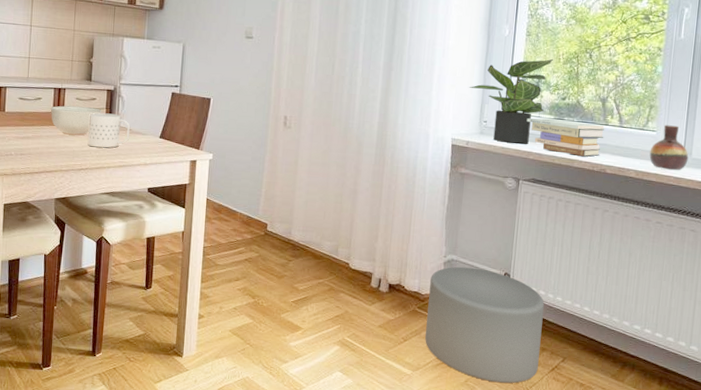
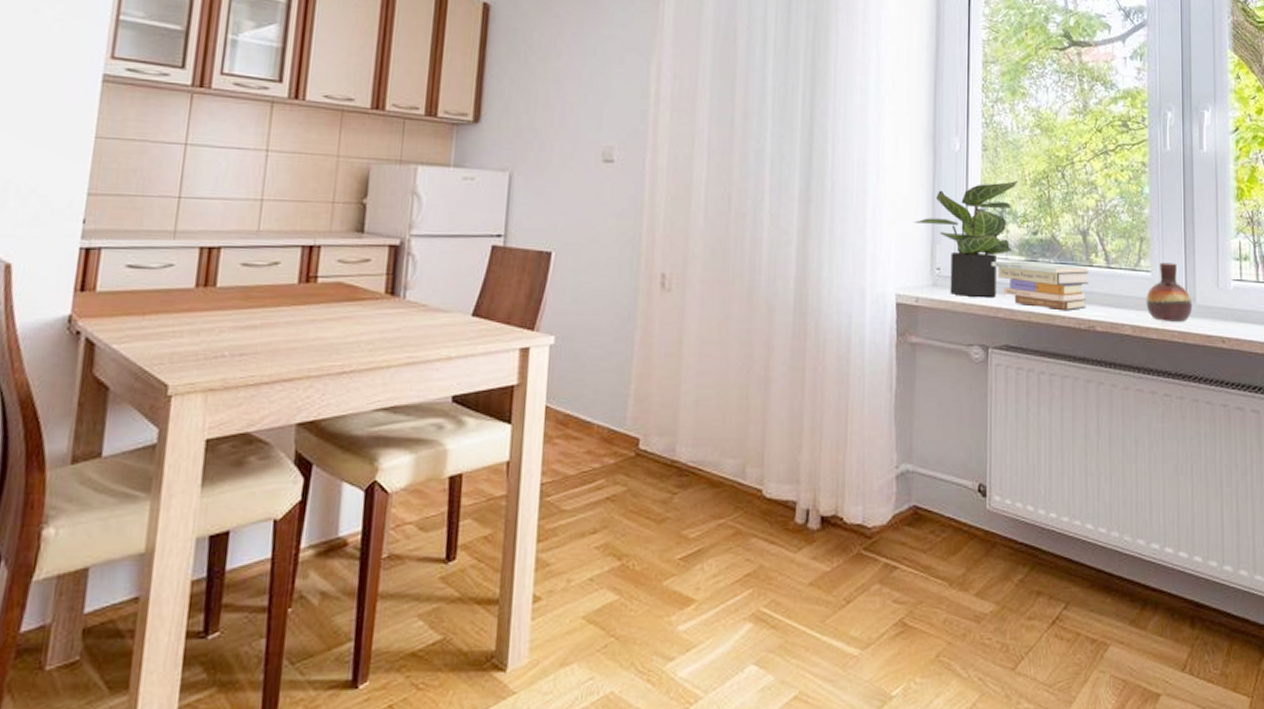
bowl: present [50,105,101,136] -> none [294,272,379,319]
mug: present [87,113,131,148] -> none [354,281,426,337]
pouf: present [425,266,544,384] -> none [876,480,1034,653]

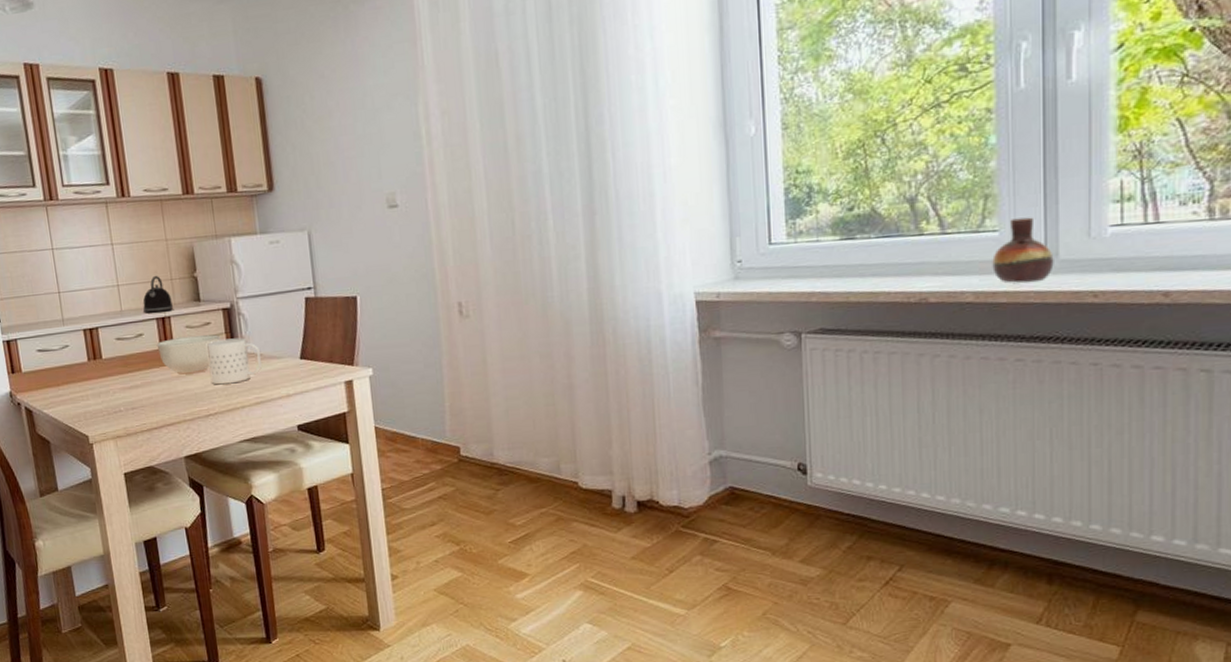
kettle: none [288,194,329,239] -> present [142,275,174,313]
bowl: none [294,272,379,319] -> present [156,334,220,375]
mug: none [354,281,426,337] -> present [206,337,263,385]
potted plant: present [913,181,1019,297] -> none [708,156,828,286]
books: present [991,260,1089,311] -> none [799,236,920,287]

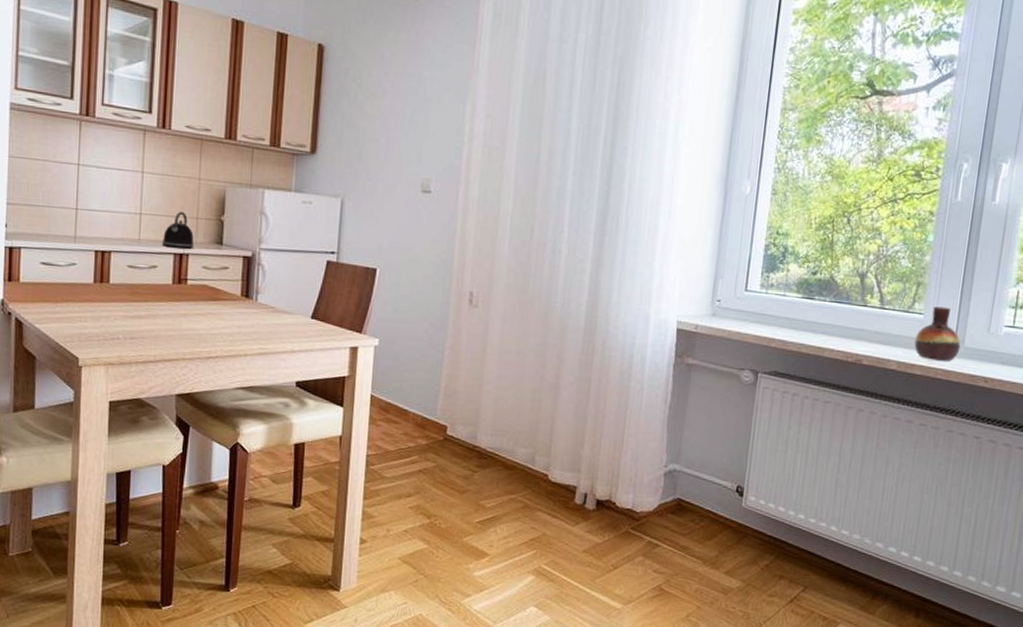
bowl: present [156,334,220,375] -> none [169,276,235,315]
mug: present [206,337,263,385] -> none [217,285,274,331]

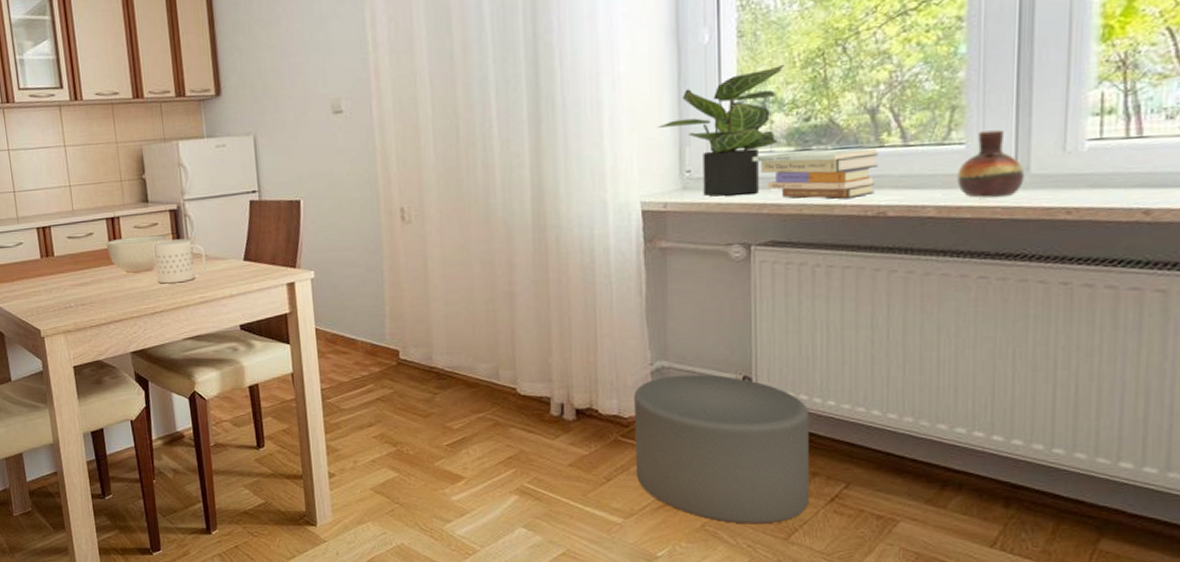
kettle: present [162,211,195,249] -> none [93,176,123,213]
bowl: none [169,276,235,315] -> present [106,234,167,273]
mug: none [217,285,274,331] -> present [153,238,207,284]
pouf: none [639,478,784,618] -> present [634,374,809,524]
potted plant: none [699,224,804,329] -> present [657,65,785,196]
books: none [768,296,862,345] -> present [752,148,879,199]

